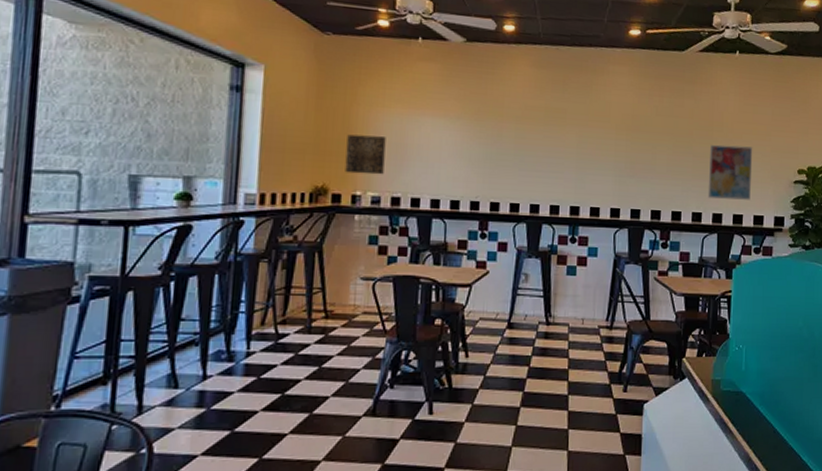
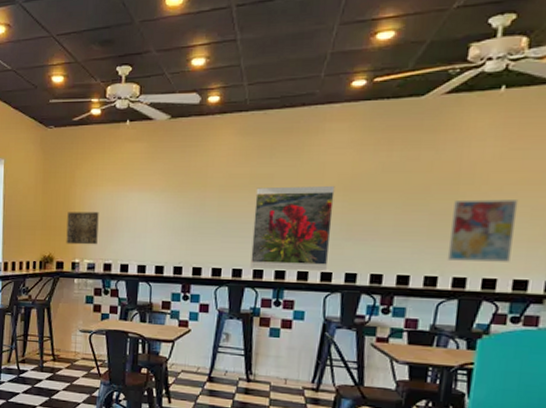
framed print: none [547,121,619,207] -> present [250,186,335,271]

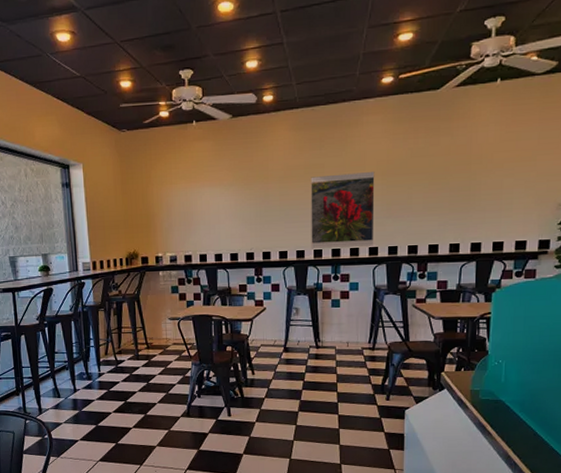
wall art: present [66,212,99,245] -> none [147,208,177,240]
wall art: present [447,199,519,262] -> none [465,174,516,229]

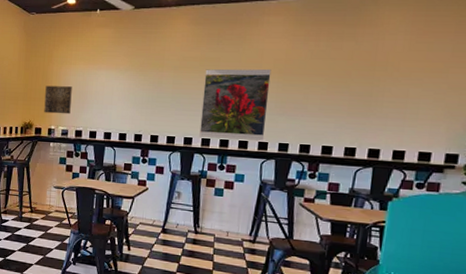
wall art: none [147,208,177,240] -> present [44,85,72,115]

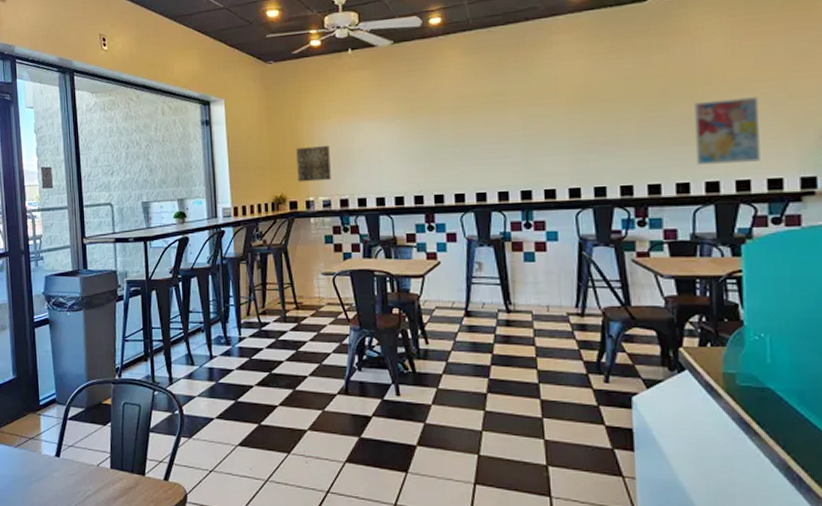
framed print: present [199,69,271,141] -> none [490,99,575,191]
wall art: none [364,83,424,137] -> present [694,97,760,165]

